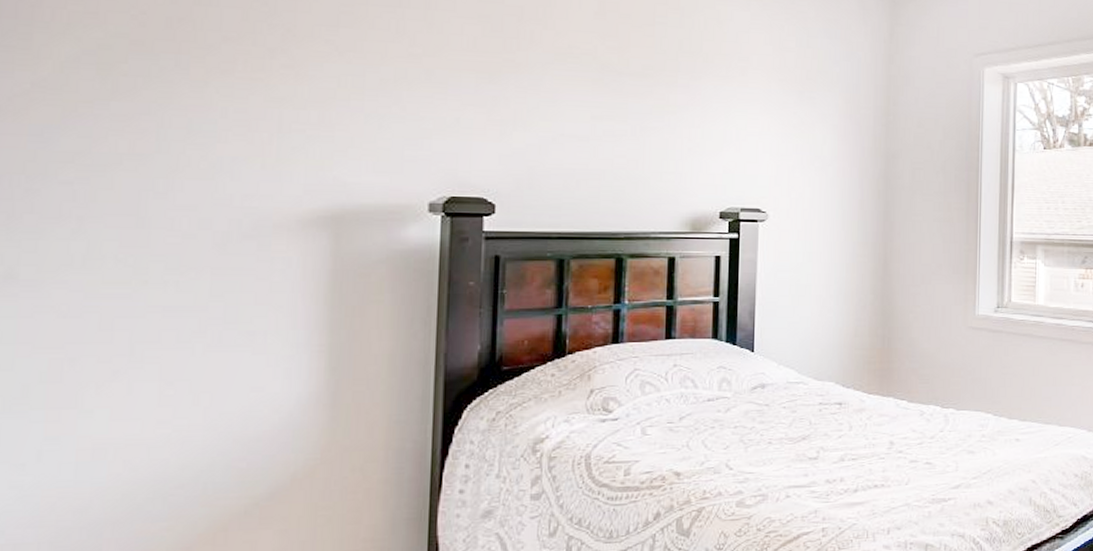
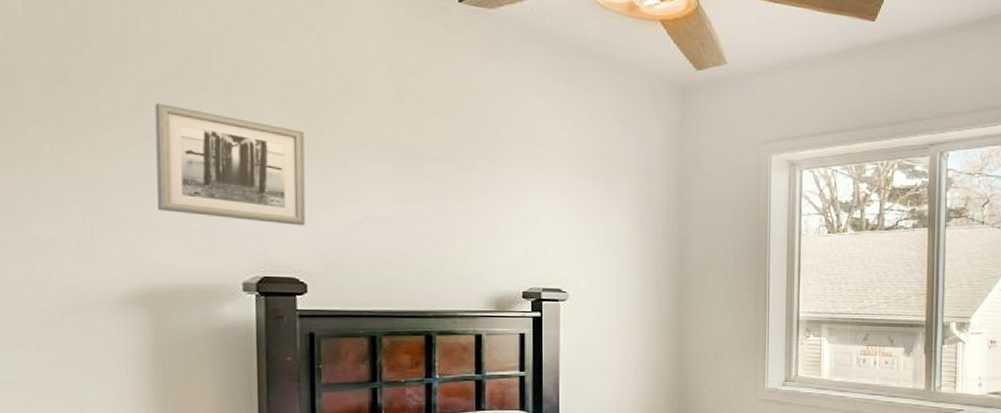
wall art: none [347,20,501,144] -> present [155,103,306,226]

